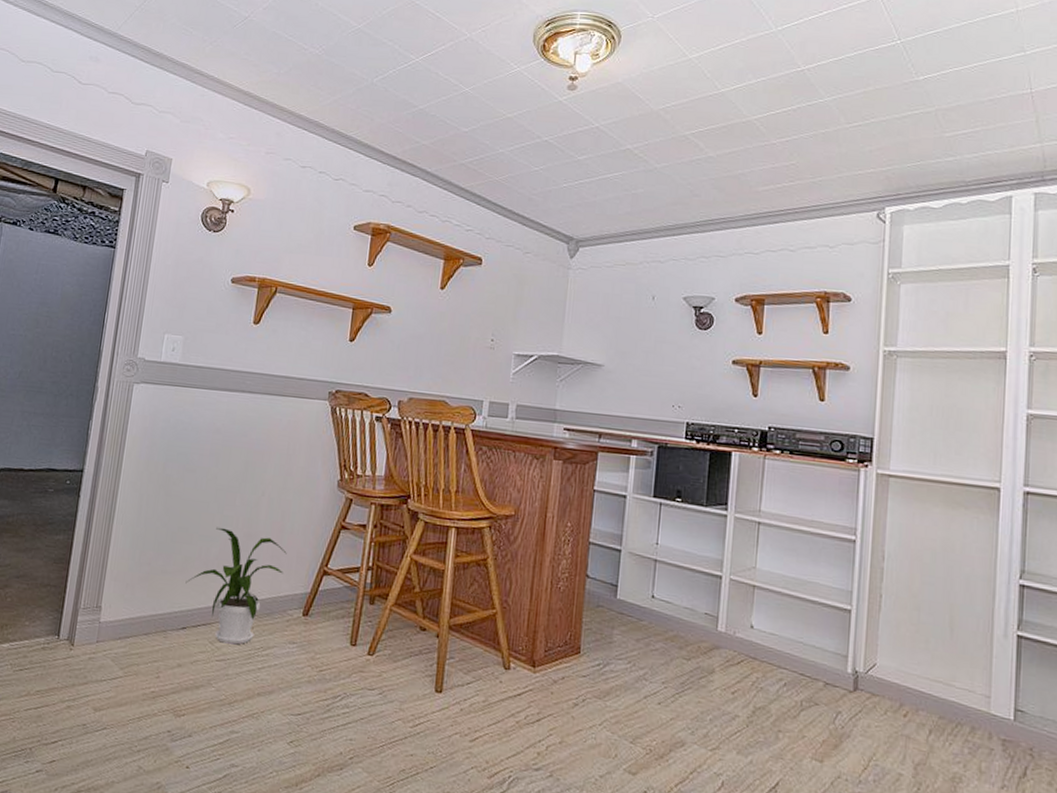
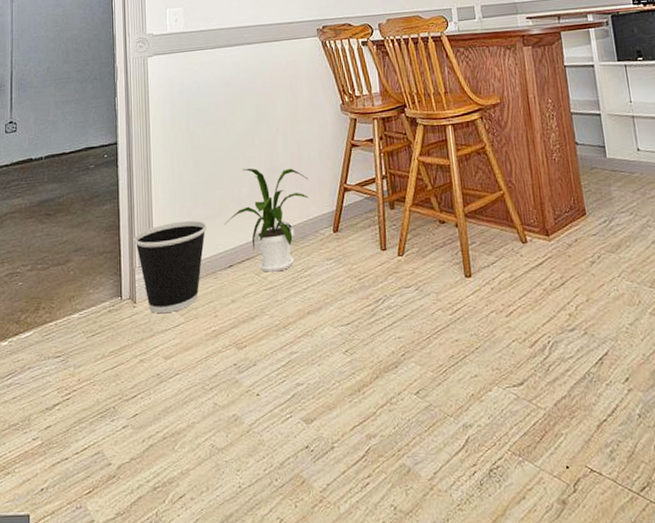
wastebasket: none [83,568,166,664] -> present [134,221,206,314]

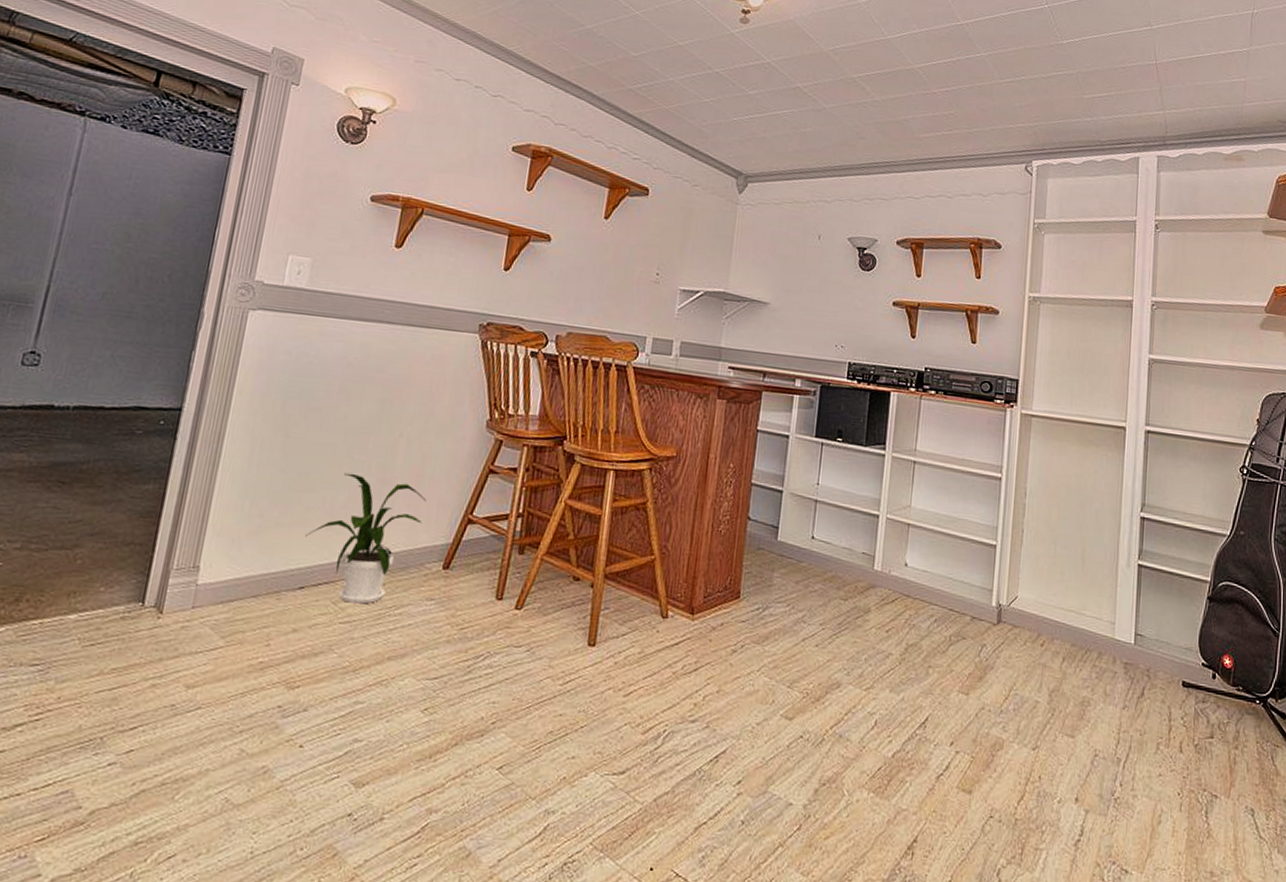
wastebasket: present [134,221,206,314] -> none [177,521,281,632]

